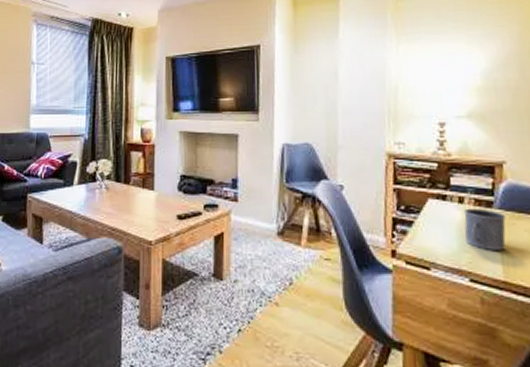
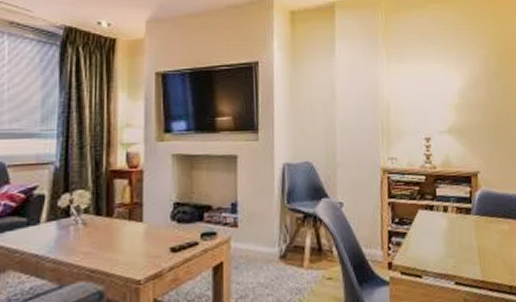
mug: present [463,208,507,250] -> none [448,215,482,254]

